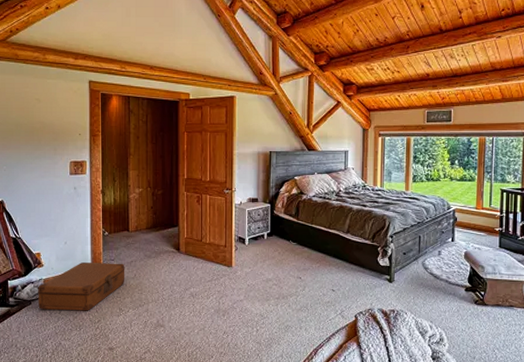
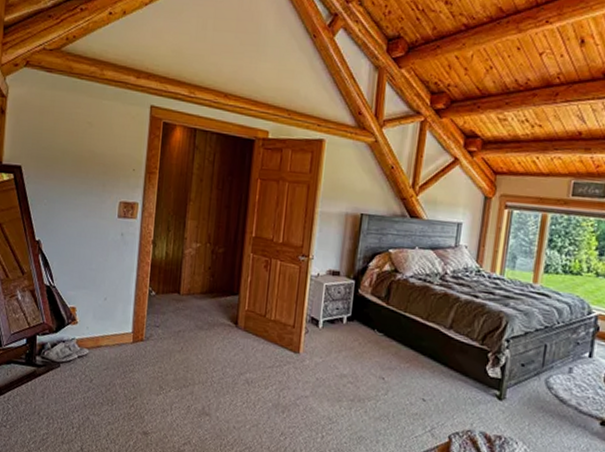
suitcase: present [38,261,125,311] -> none [67,324,171,384]

